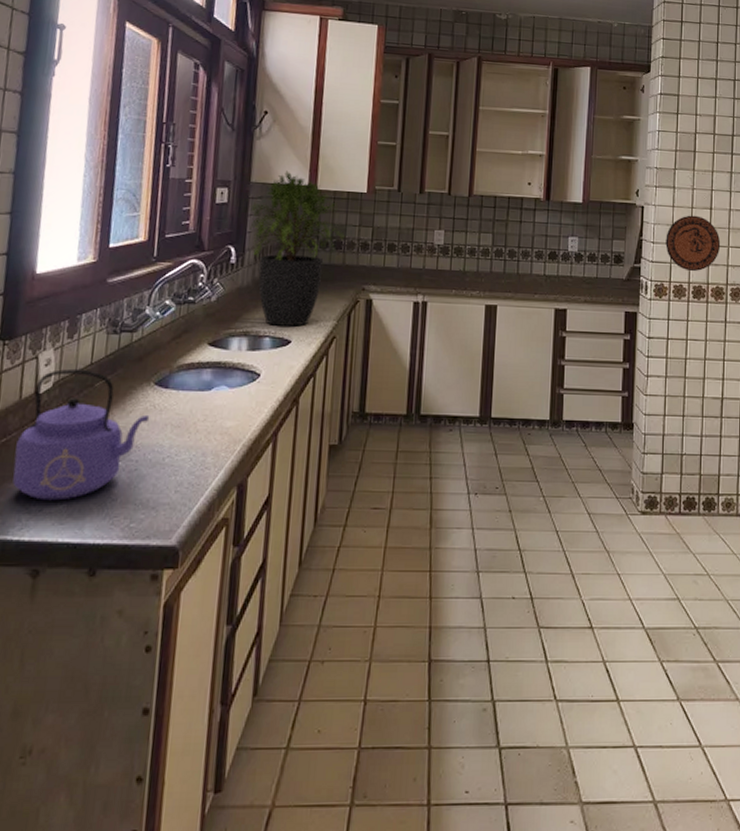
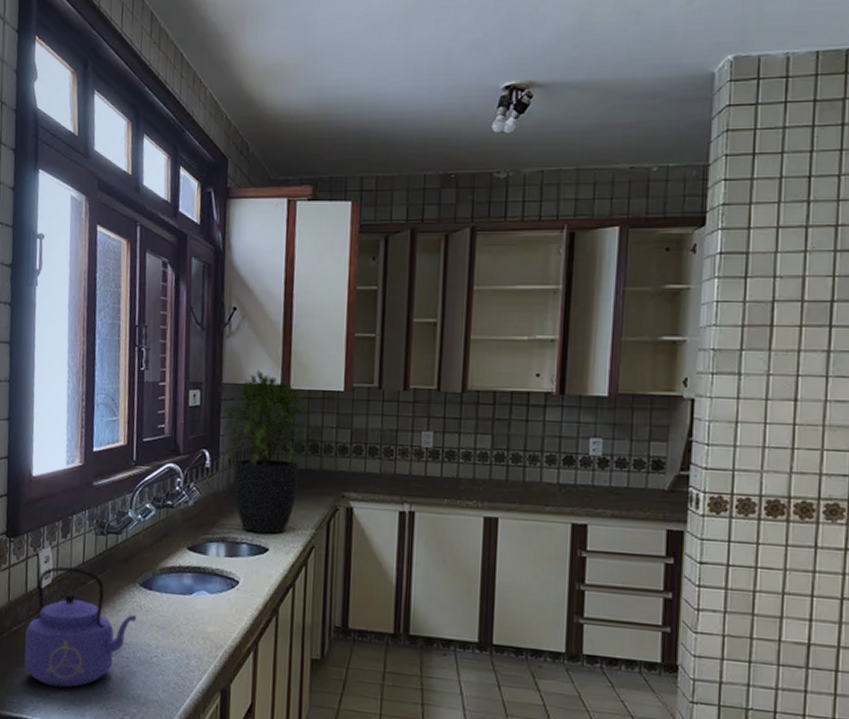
decorative plate: present [665,215,721,272] -> none [726,409,810,482]

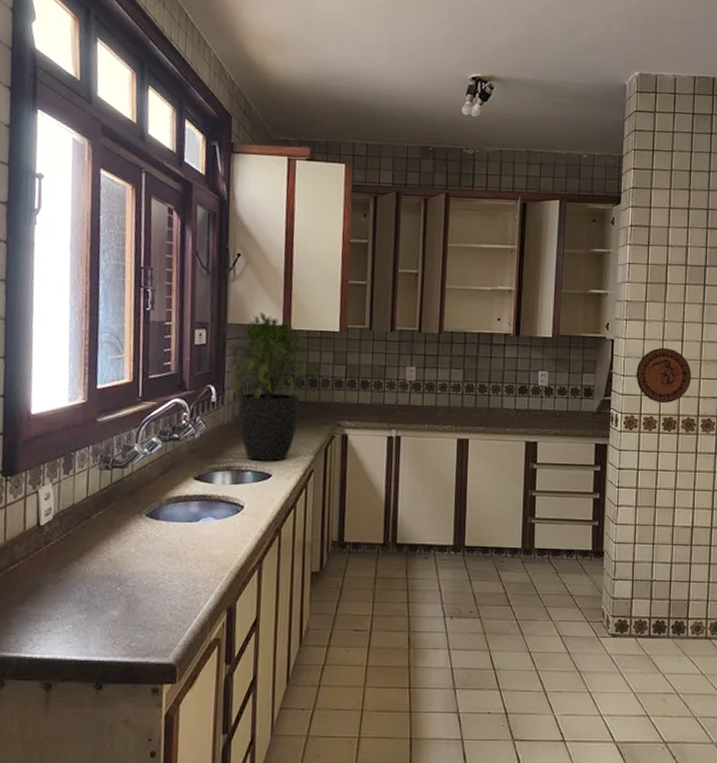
kettle: present [24,566,137,688] -> none [22,502,144,622]
decorative plate: none [726,409,810,482] -> present [636,347,692,404]

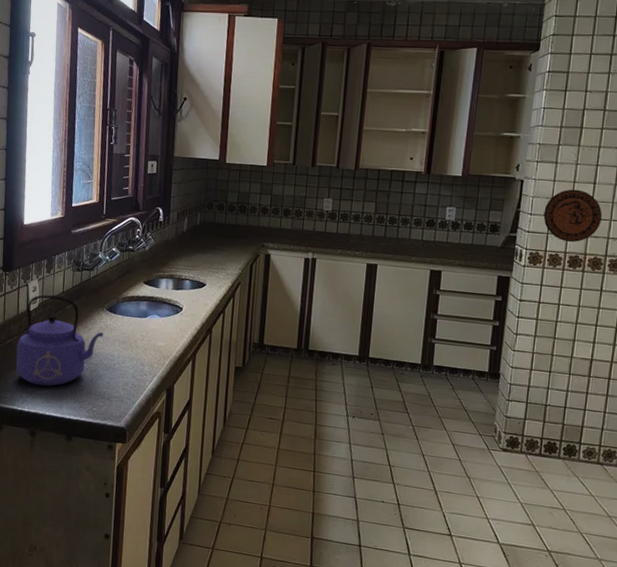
kettle: none [22,502,144,622] -> present [16,294,104,387]
potted plant: present [227,311,320,461] -> none [173,147,249,273]

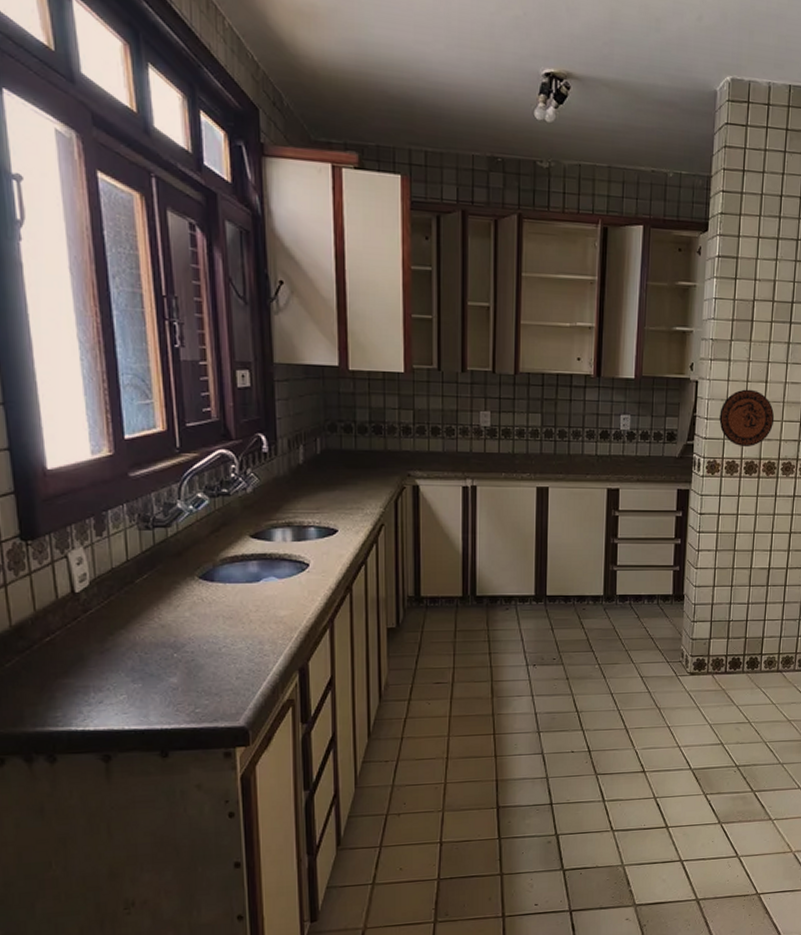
kettle: present [16,294,104,387] -> none [62,566,199,693]

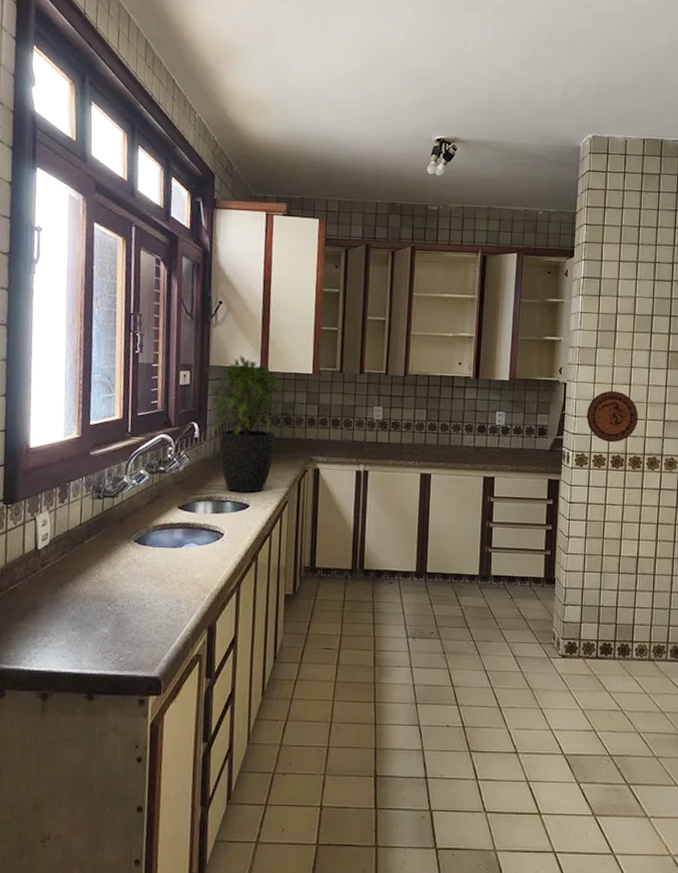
potted plant: none [275,349,385,515] -> present [209,355,295,493]

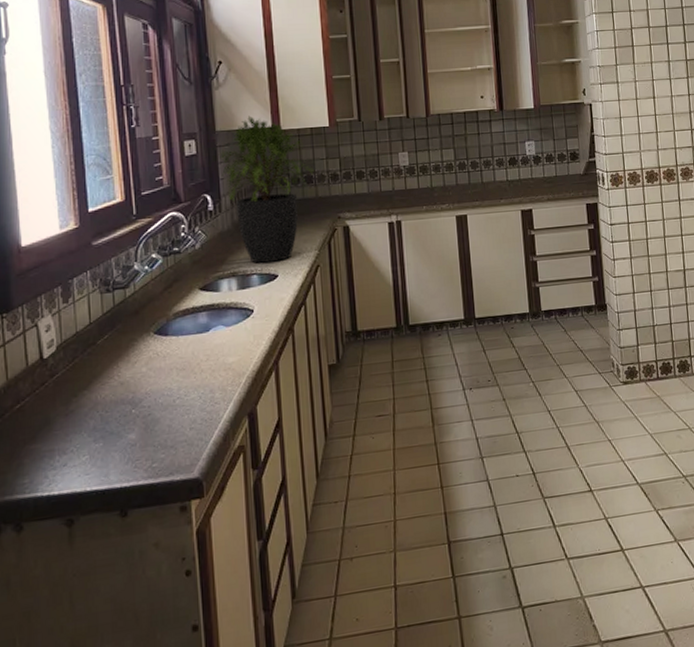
decorative plate: present [586,390,639,443] -> none [615,106,667,159]

